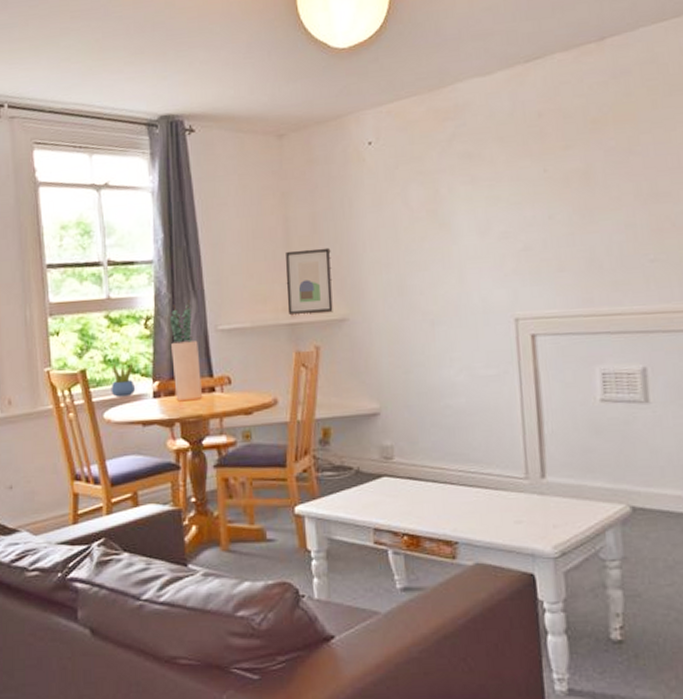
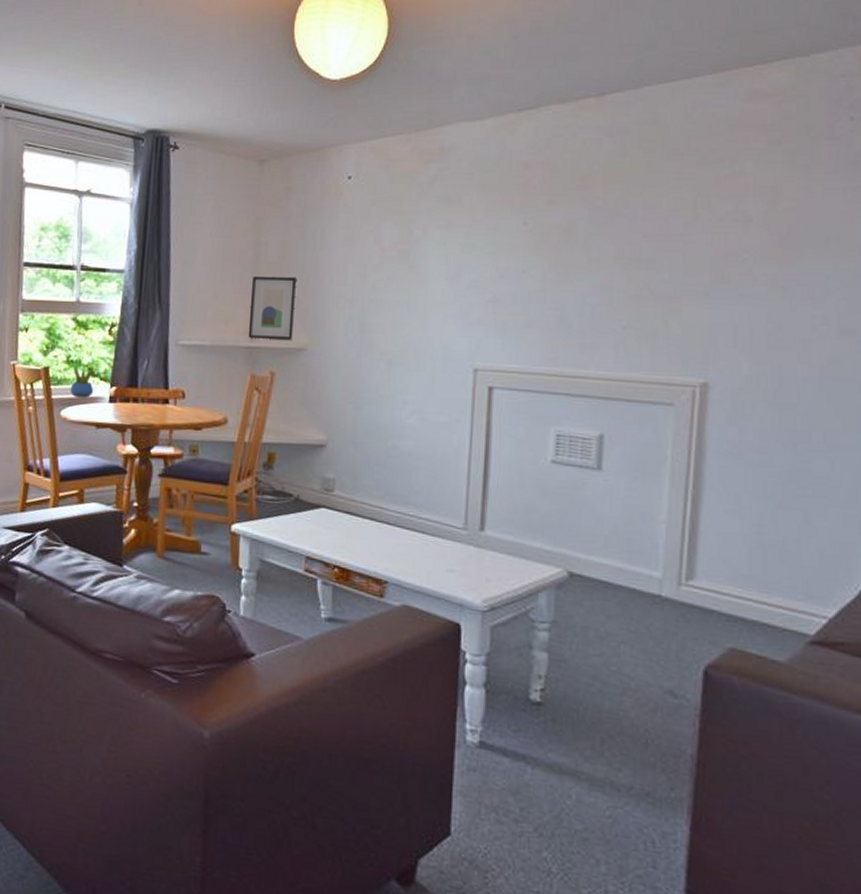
vase: present [170,299,203,403] -> none [130,311,158,411]

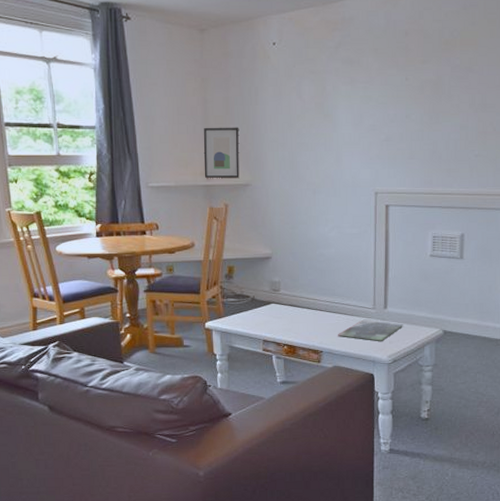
succulent plant: present [70,364,94,399] -> none [61,207,82,236]
magazine: none [411,543,508,577] -> present [338,319,403,341]

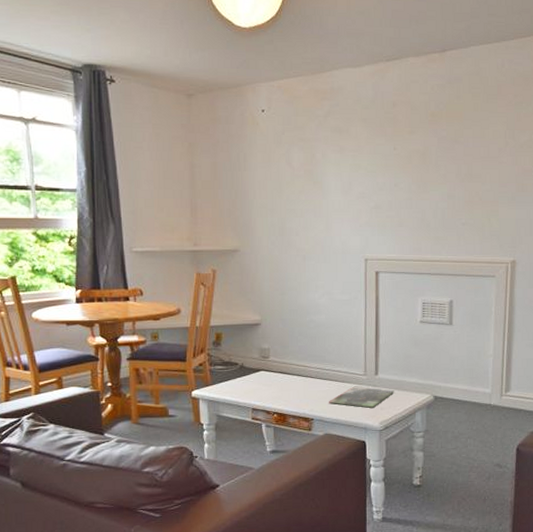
picture frame: present [203,127,240,179] -> none [190,192,228,244]

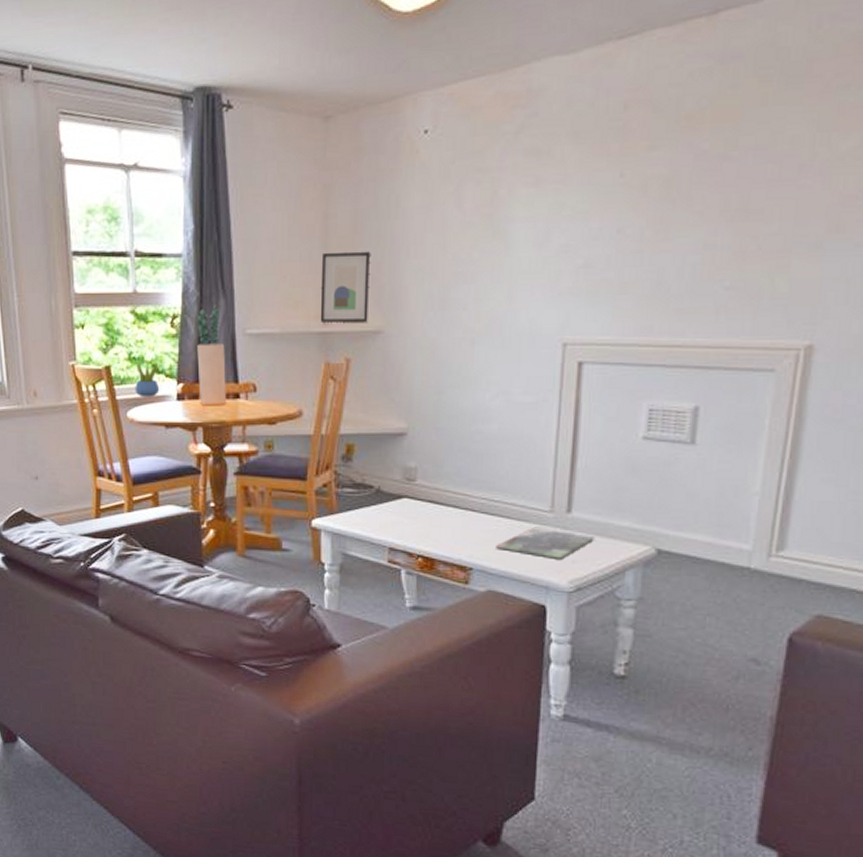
succulent plant: none [38,272,61,302] -> present [135,361,160,398]
vase: none [91,224,119,308] -> present [197,299,227,408]
picture frame: none [190,192,228,244] -> present [320,251,371,324]

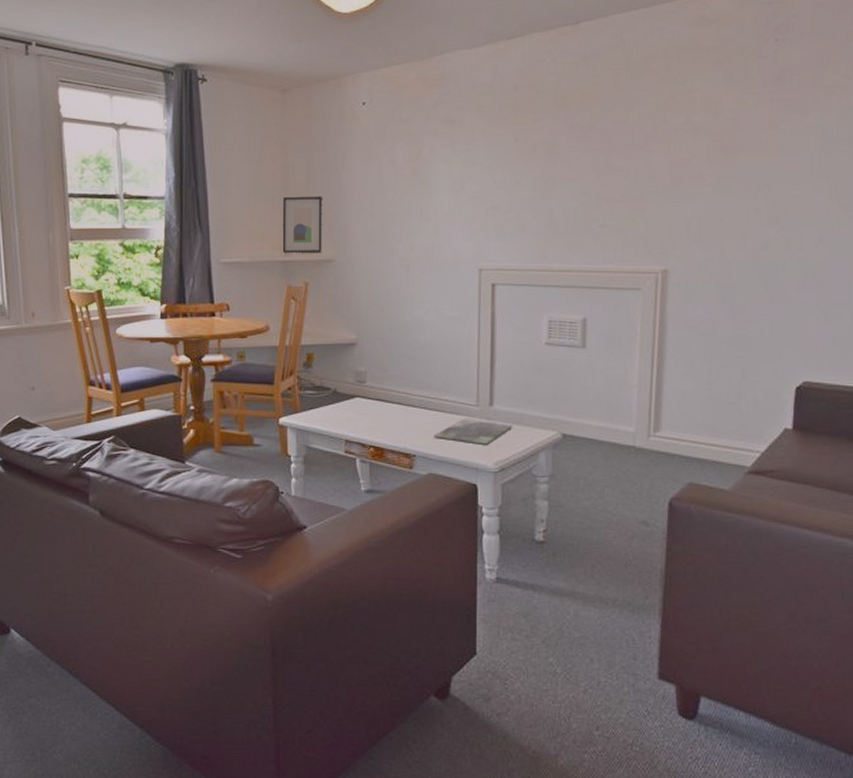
succulent plant: present [135,361,160,398] -> none [123,285,146,317]
vase: present [197,299,227,408] -> none [178,234,204,324]

